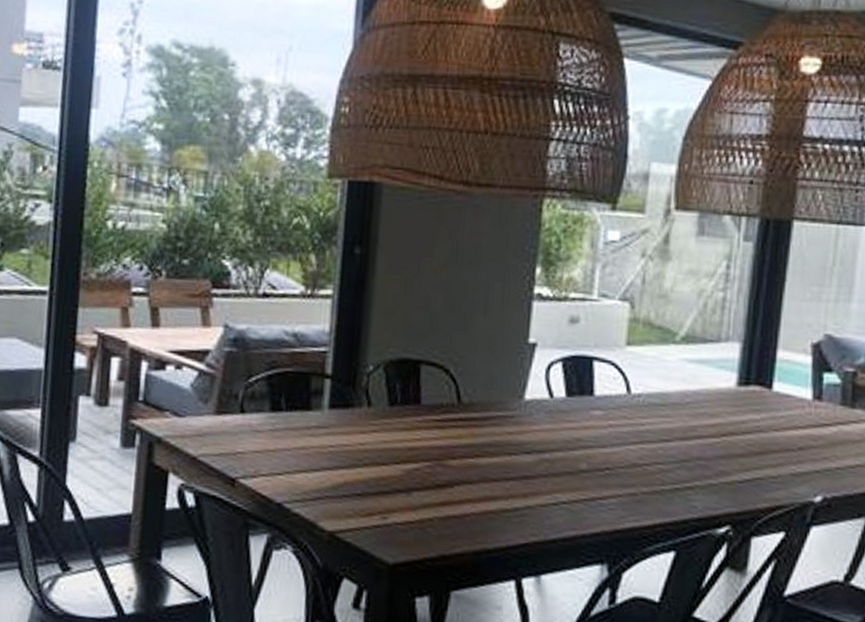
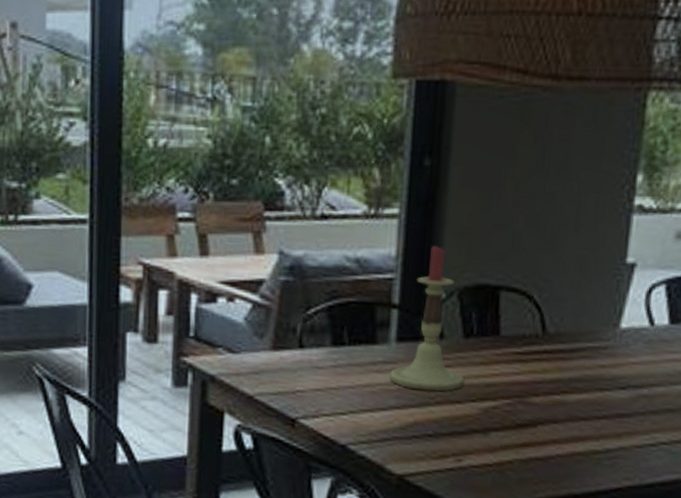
candlestick: none [322,323,390,455] -> present [389,245,465,392]

